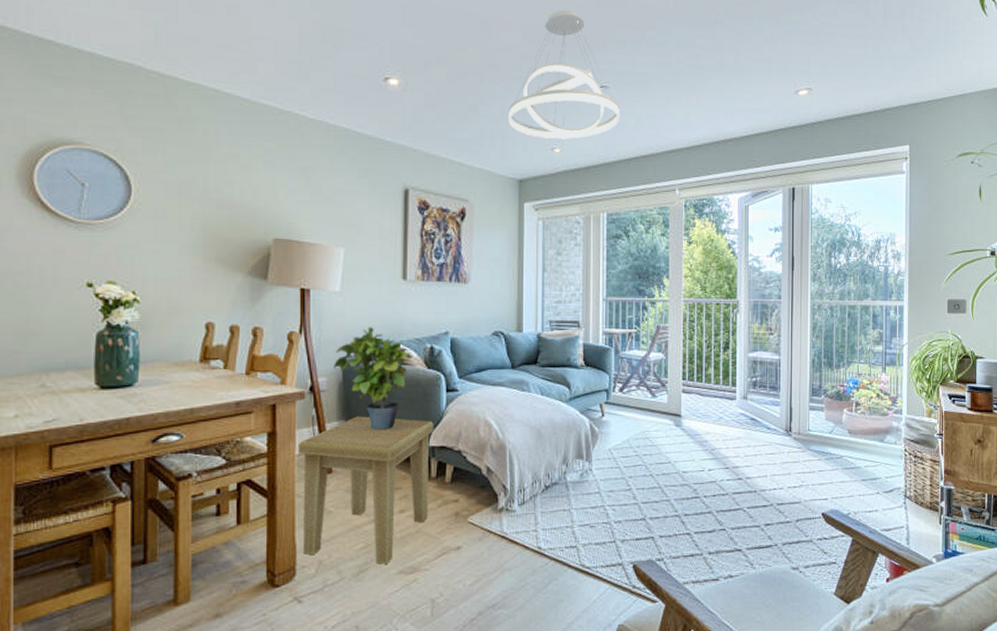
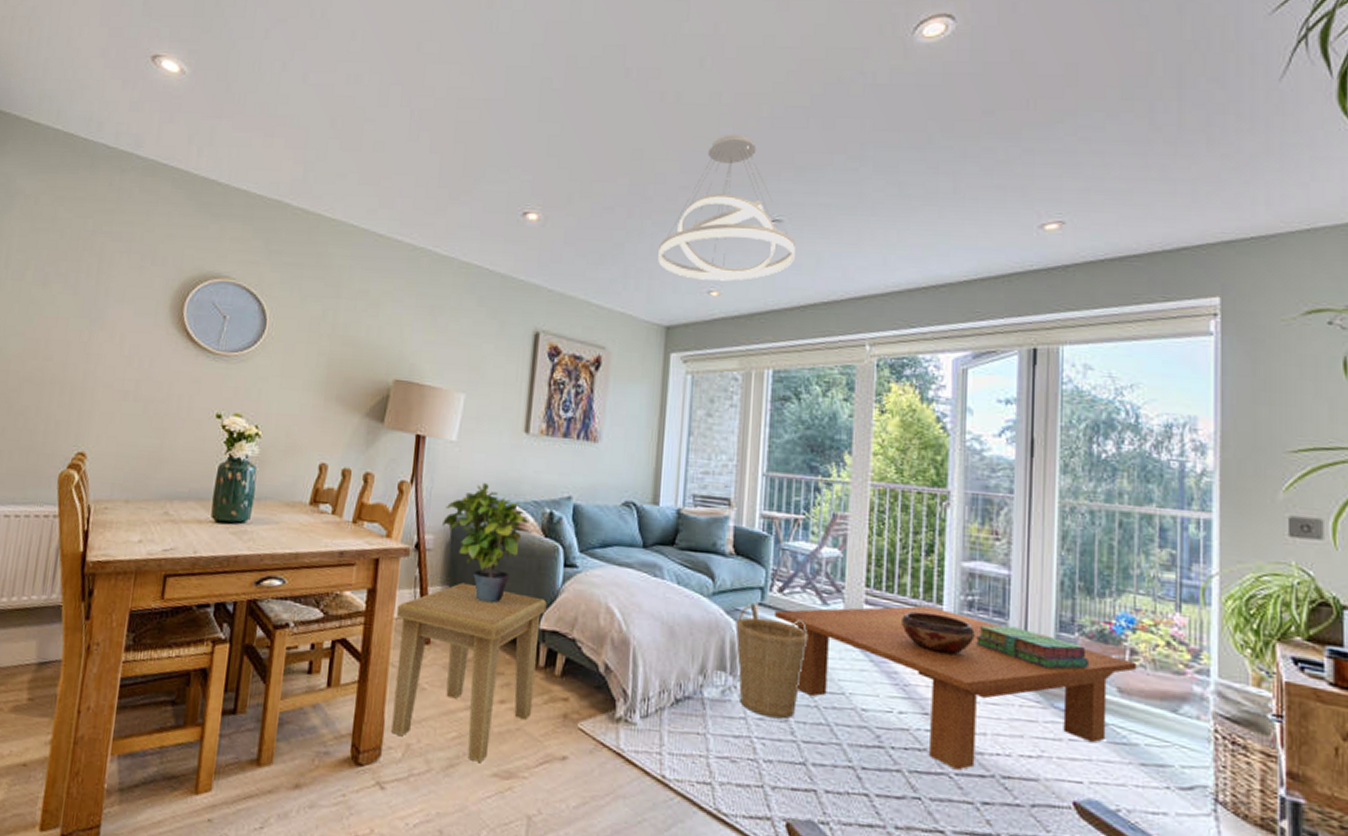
basket: none [588,405,643,489] -> present [735,605,809,720]
coffee table: none [618,389,860,505] -> present [775,605,1137,770]
decorative bowl: none [708,394,758,423] -> present [901,611,975,655]
stack of books: none [758,396,830,423] -> present [974,625,1088,669]

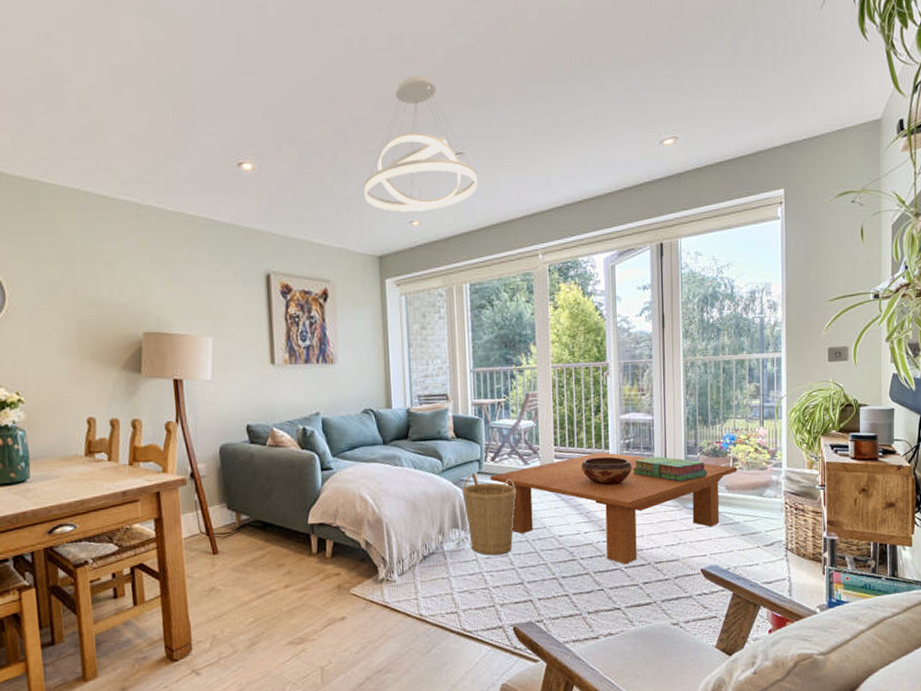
side table: present [391,582,547,762] -> none [183,498,312,637]
potted plant: present [442,483,529,603] -> none [211,412,287,512]

